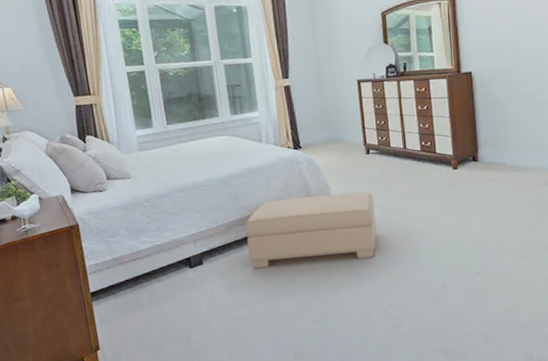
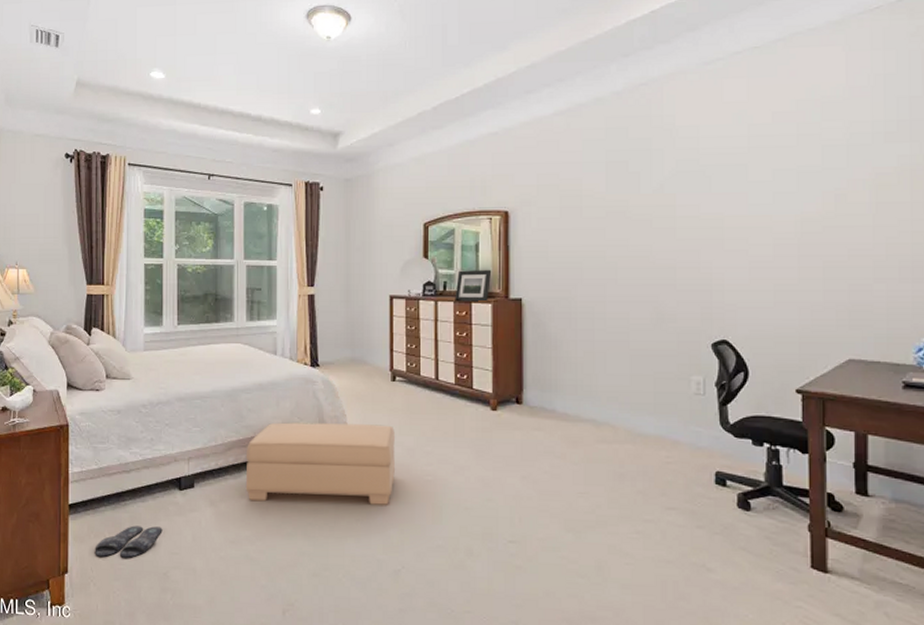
slippers: none [121,300,180,333] -> present [95,525,163,559]
picture frame: none [414,48,445,80] -> present [455,269,492,303]

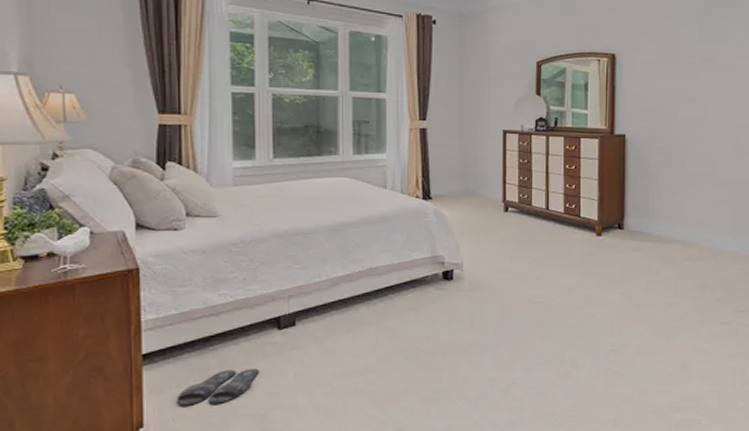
ottoman: present [245,422,395,505] -> none [353,253,507,333]
picture frame: present [455,269,492,303] -> none [565,107,599,138]

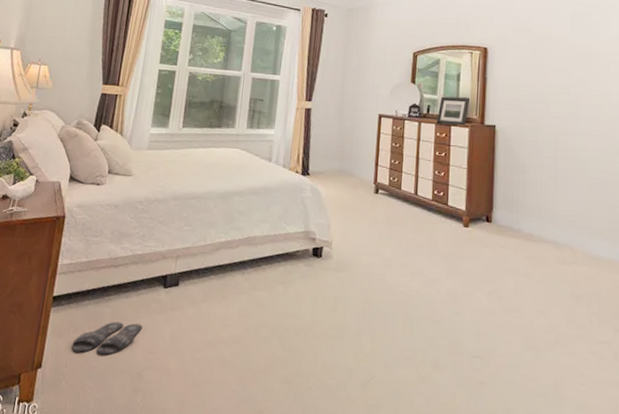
picture frame: none [565,107,599,138] -> present [436,96,471,127]

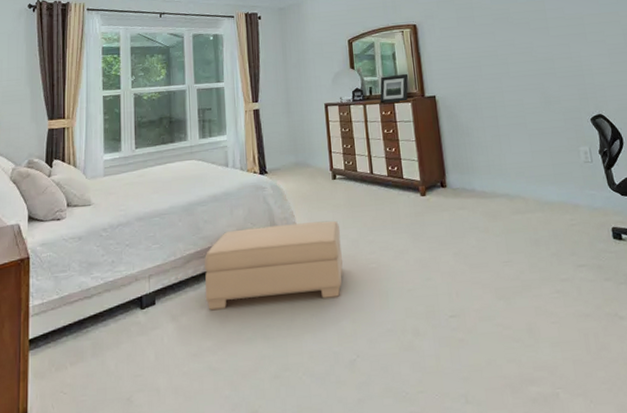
slippers: present [71,321,143,356] -> none [56,350,125,392]
ottoman: none [228,226,374,314] -> present [205,220,343,310]

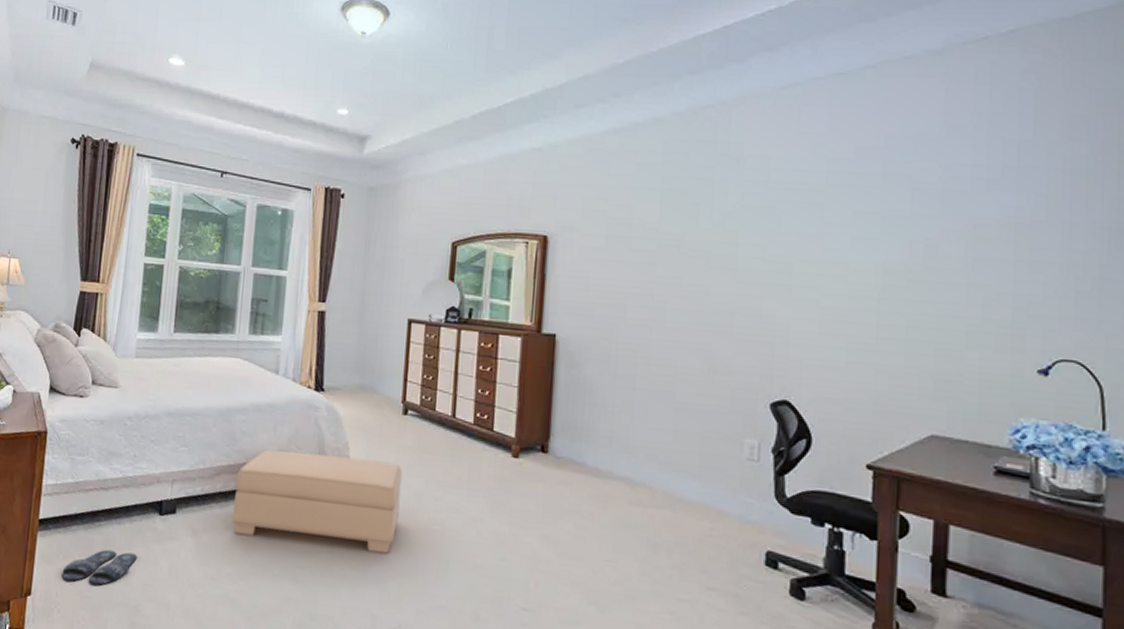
slippers: none [56,350,125,392] -> present [61,549,138,586]
picture frame: present [379,73,409,104] -> none [480,297,525,336]

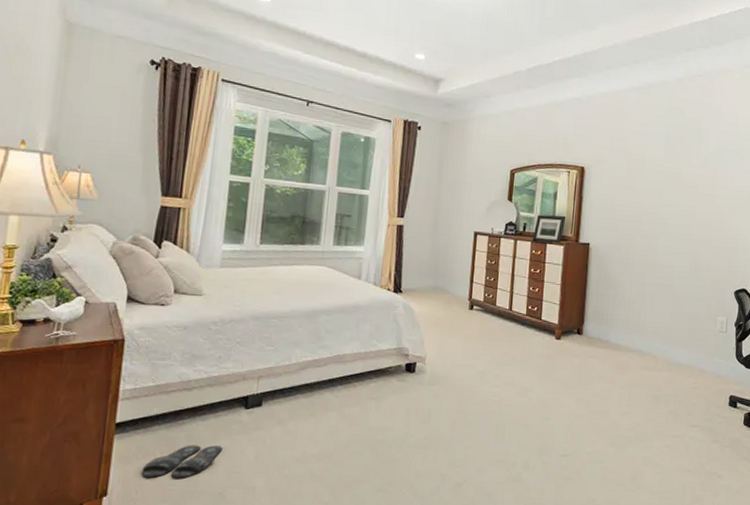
ottoman: present [231,449,402,554] -> none [316,344,468,423]
picture frame: none [480,297,525,336] -> present [532,214,567,245]

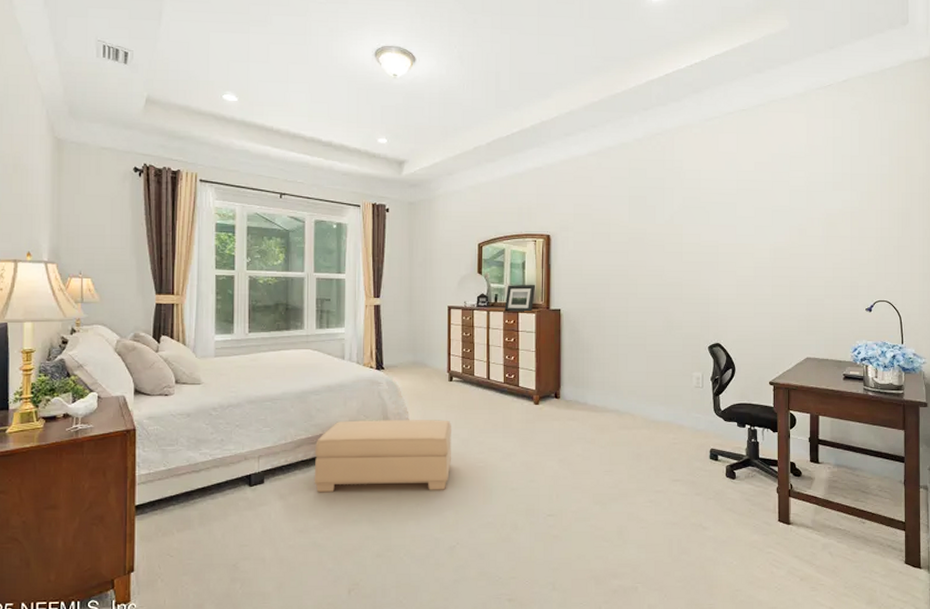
slippers: present [141,445,223,480] -> none [162,521,232,555]
ottoman: none [316,344,468,423] -> present [314,420,451,492]

